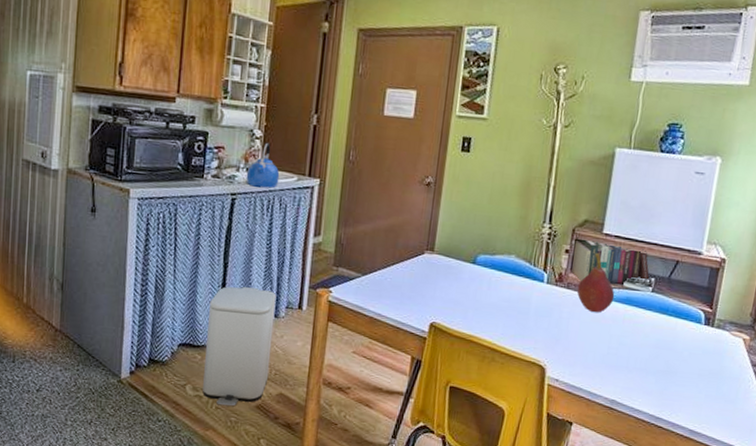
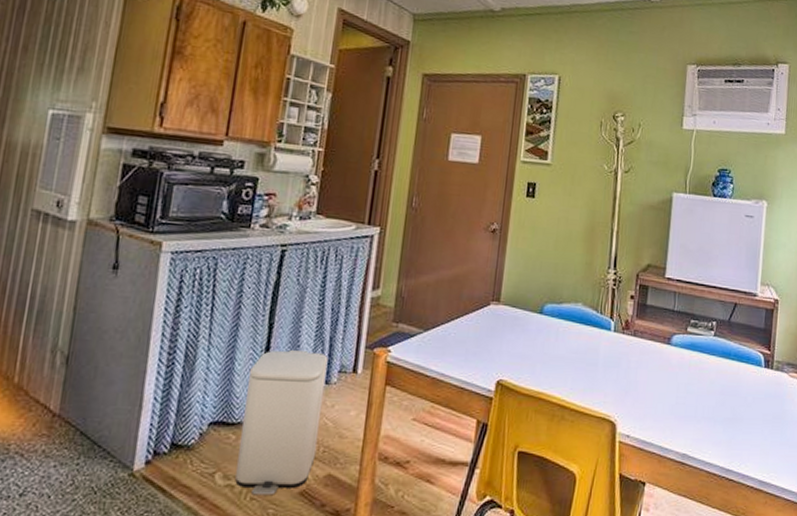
kettle: present [246,142,280,189] -> none [298,188,337,238]
books: present [571,237,650,285] -> none [637,282,711,331]
fruit: present [576,252,615,313] -> none [643,297,680,361]

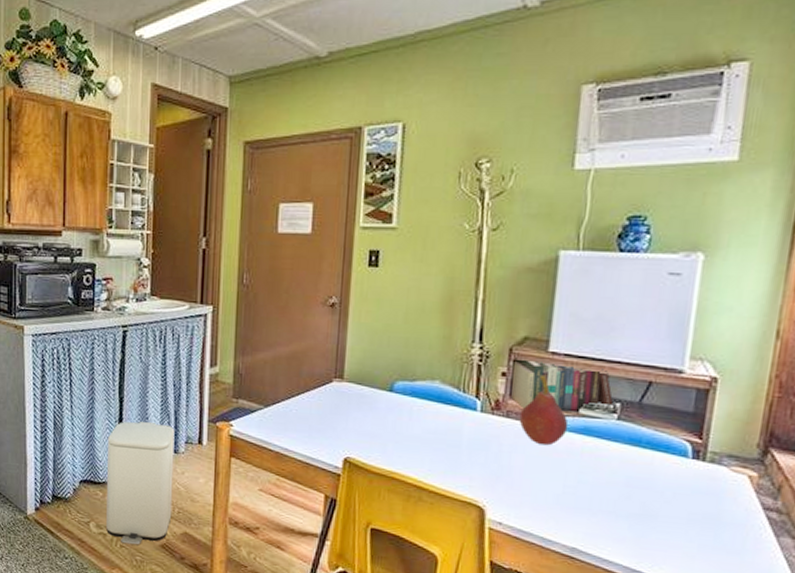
books: none [637,282,711,331] -> present [511,357,614,413]
fruit: none [643,297,680,361] -> present [519,374,569,446]

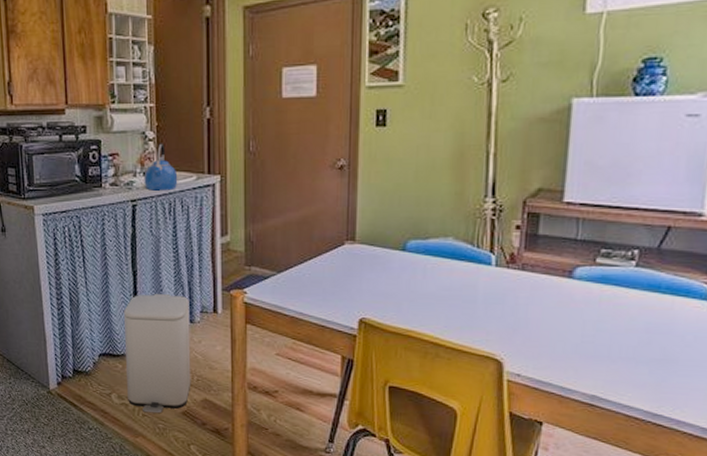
kettle: none [136,270,171,318] -> present [143,143,178,191]
books: present [511,357,614,413] -> none [526,209,632,262]
fruit: present [519,374,569,446] -> none [535,225,586,296]

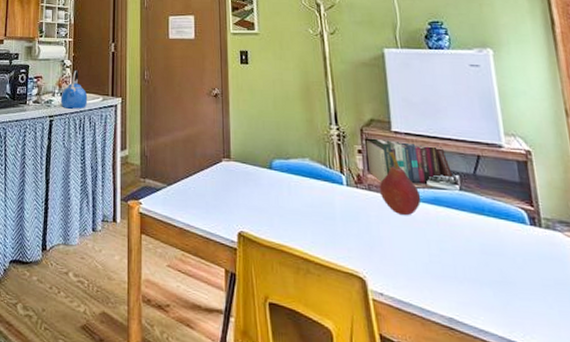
pedal bin: present [124,294,191,414] -> none [32,202,93,328]
books: none [526,209,632,262] -> present [365,136,454,185]
fruit: none [535,225,586,296] -> present [379,151,421,216]

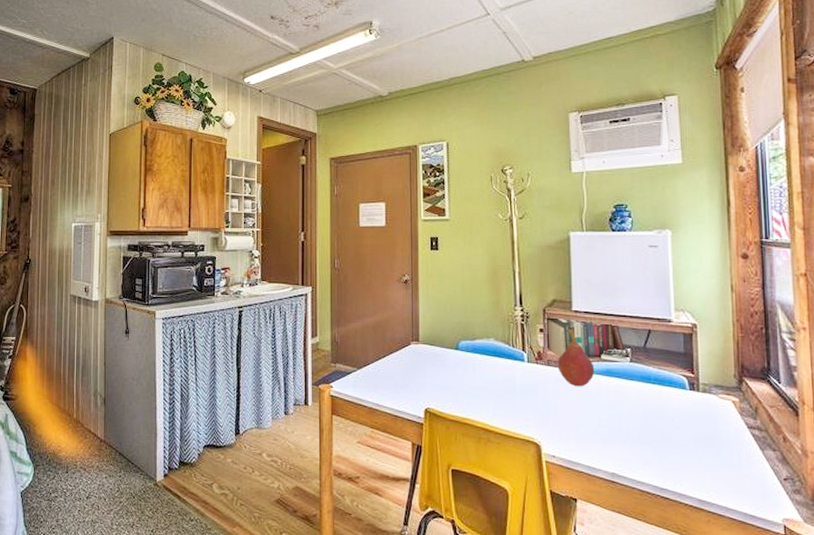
kettle: present [60,69,88,109] -> none [249,260,277,299]

